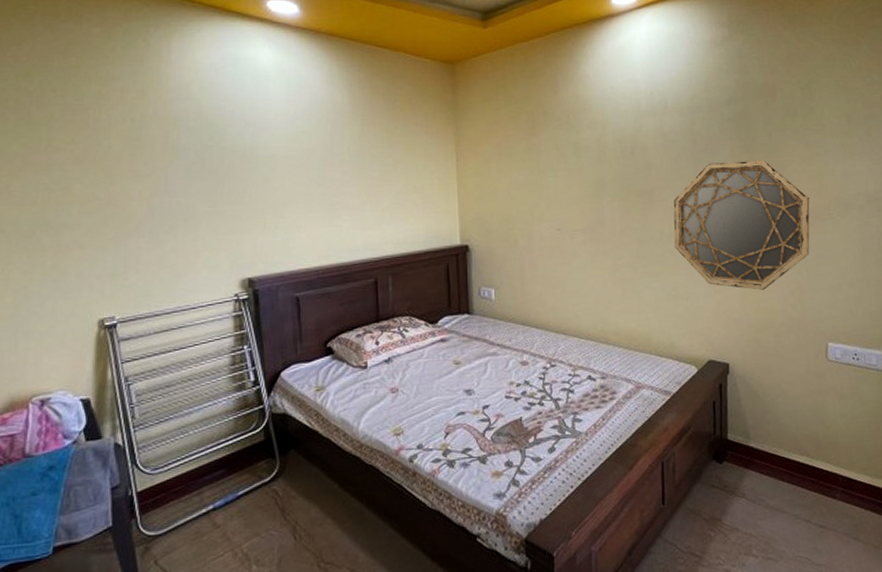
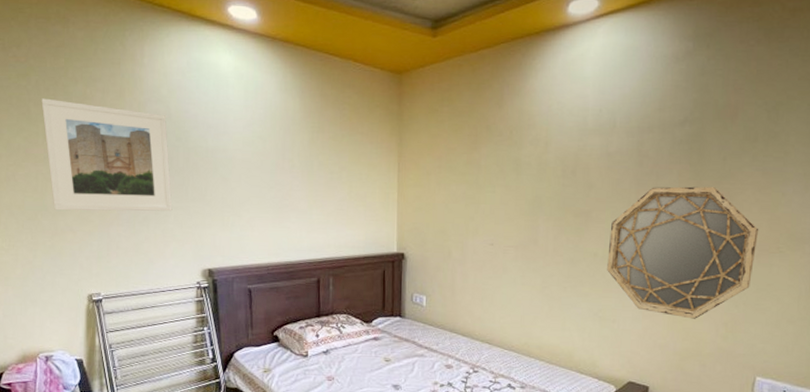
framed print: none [45,100,205,225] -> present [41,98,173,211]

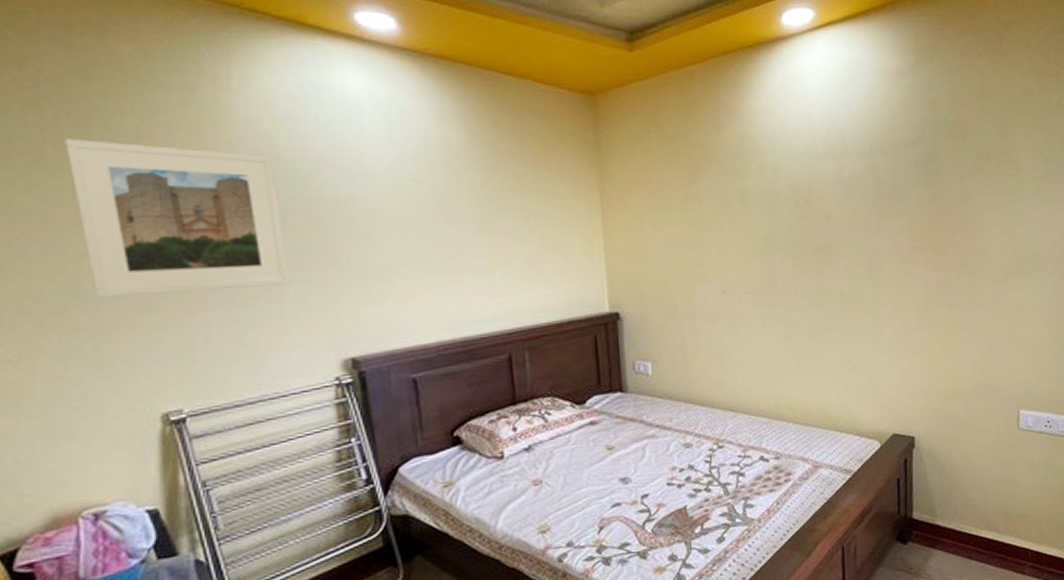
home mirror: present [607,186,759,319] -> none [854,209,1004,355]

